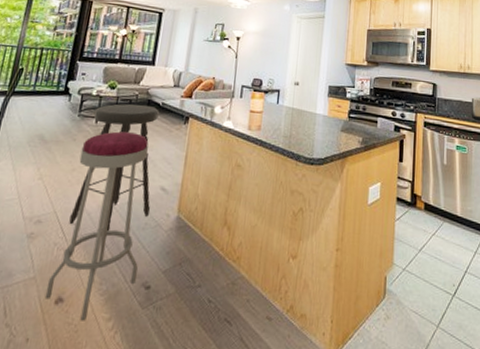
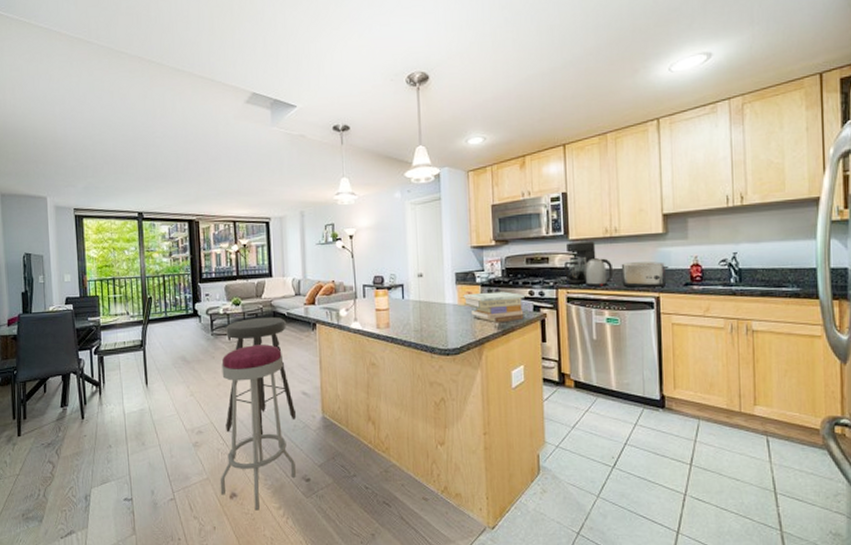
books: none [333,107,388,139] -> present [463,291,525,323]
coffee maker: none [424,73,451,112] -> present [564,242,596,285]
kettle: none [441,88,464,116] -> present [585,257,613,287]

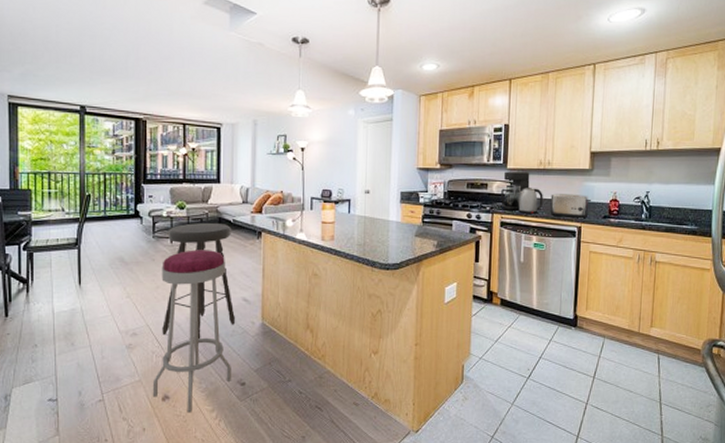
books: present [463,291,525,323] -> none [406,212,463,242]

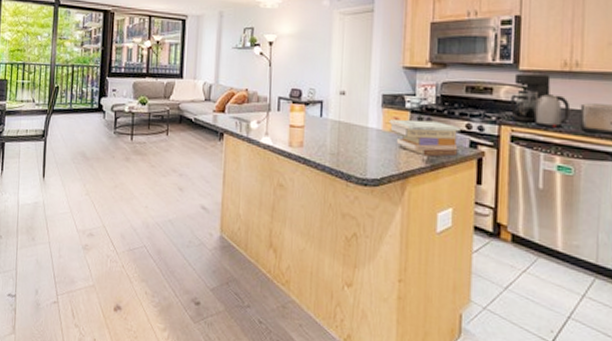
bar stool: present [152,250,231,413] -> none [105,148,186,329]
music stool: present [162,222,235,344] -> none [118,120,192,252]
books: none [406,212,463,242] -> present [389,119,460,157]

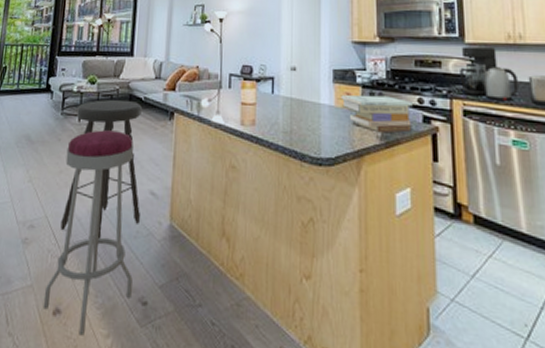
bar stool: none [105,148,186,329] -> present [43,130,134,336]
music stool: none [118,120,192,252] -> present [60,99,142,245]

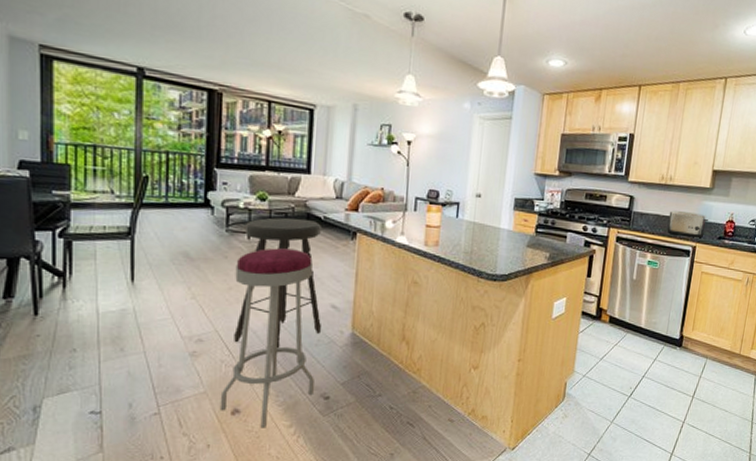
books: present [341,94,413,133] -> none [519,221,578,255]
coffee maker: present [460,46,497,96] -> none [618,184,651,226]
kettle: present [484,66,518,101] -> none [635,201,662,231]

